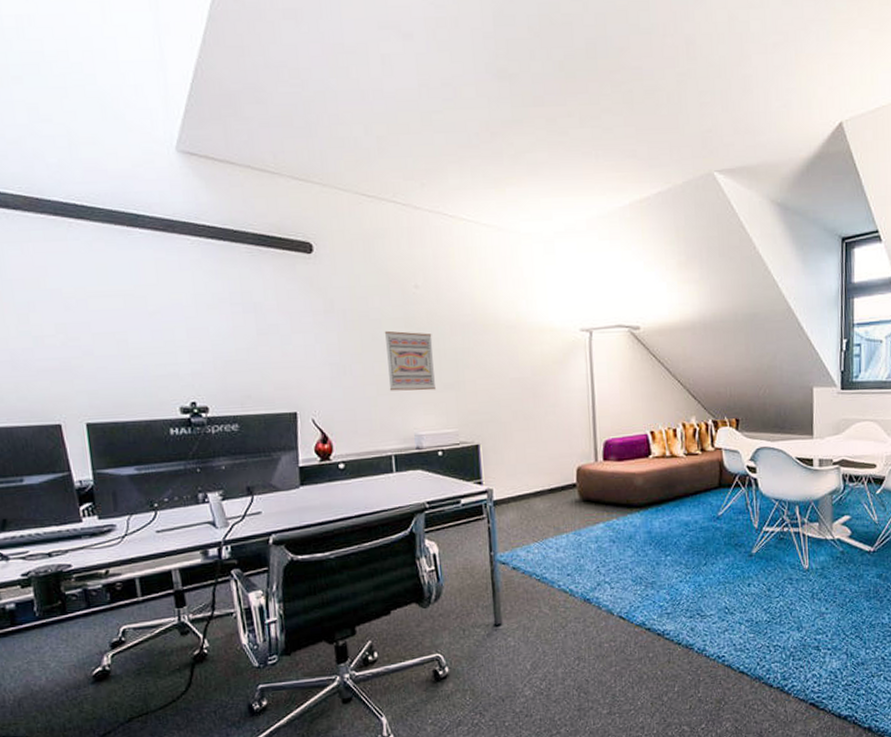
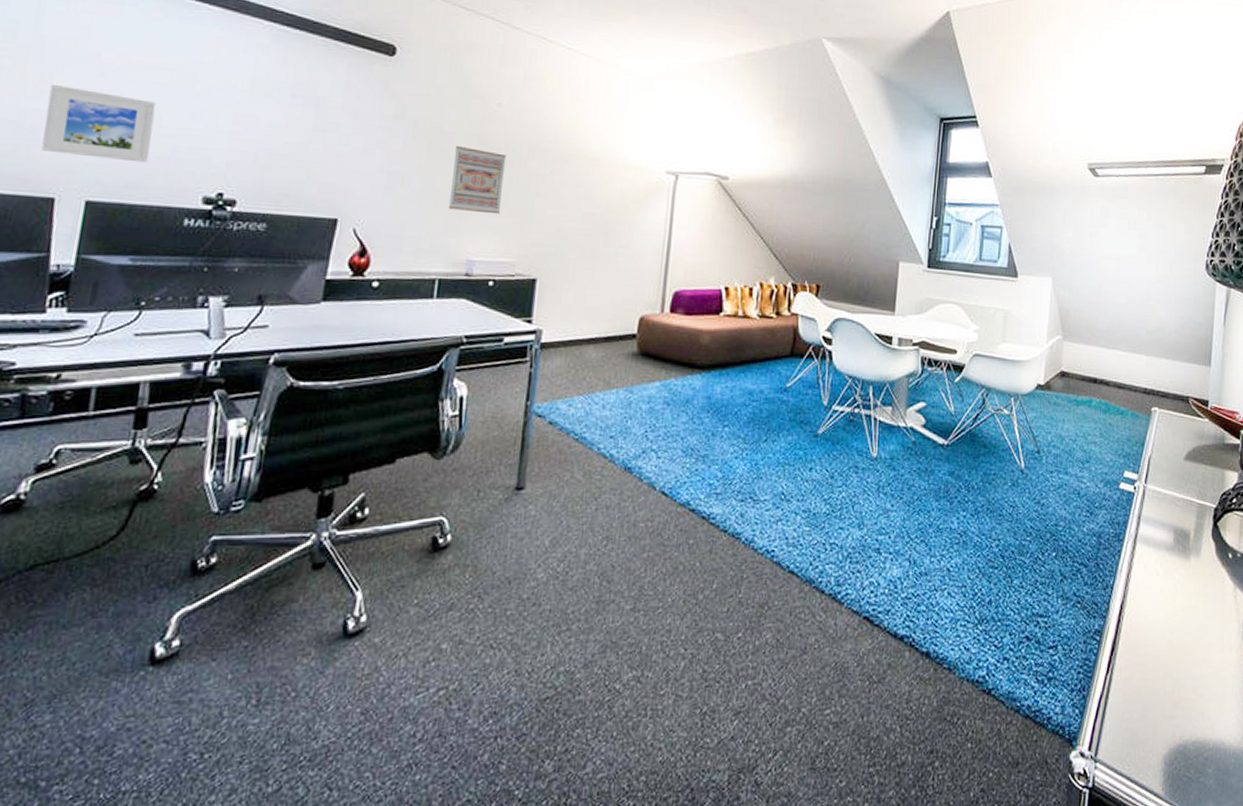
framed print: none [29,323,127,385] -> present [41,83,156,163]

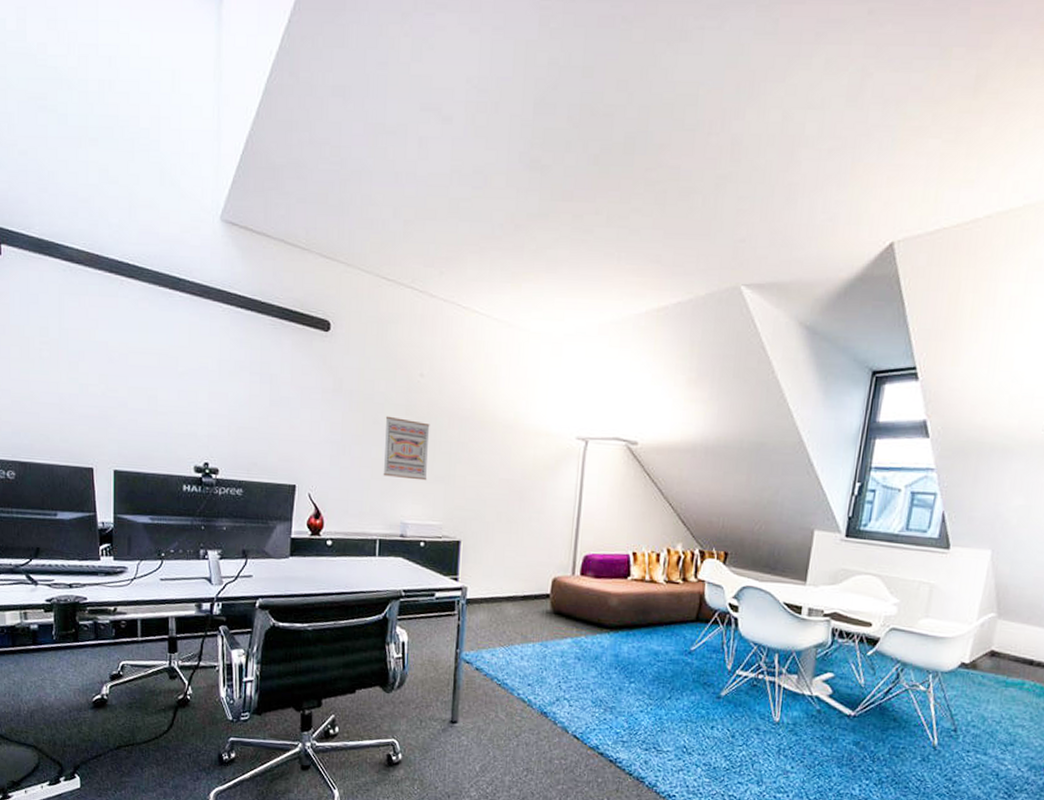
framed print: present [41,83,156,163] -> none [77,371,152,438]

